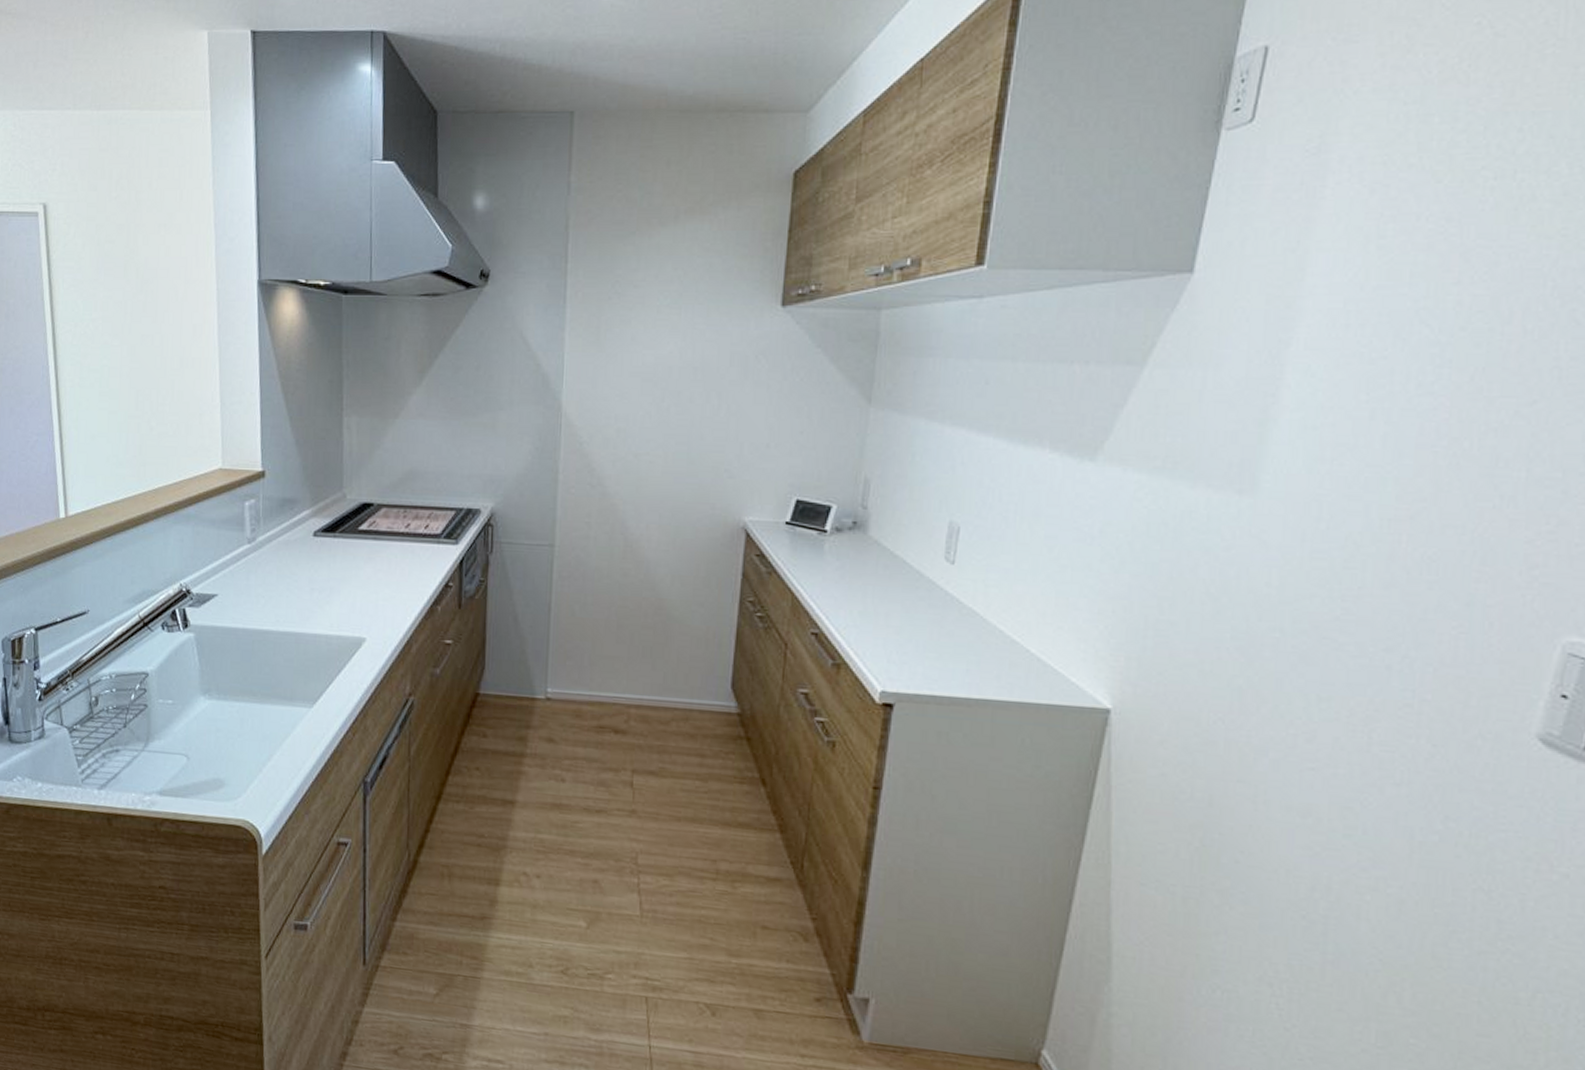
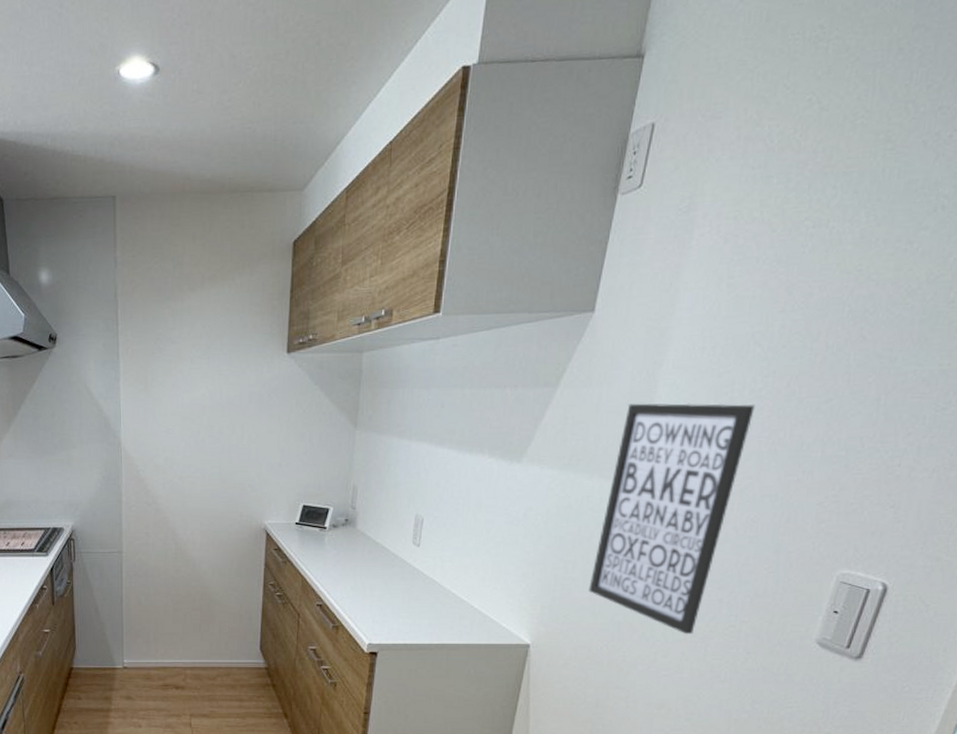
wall art: none [1194,392,1425,713] -> present [588,403,755,635]

